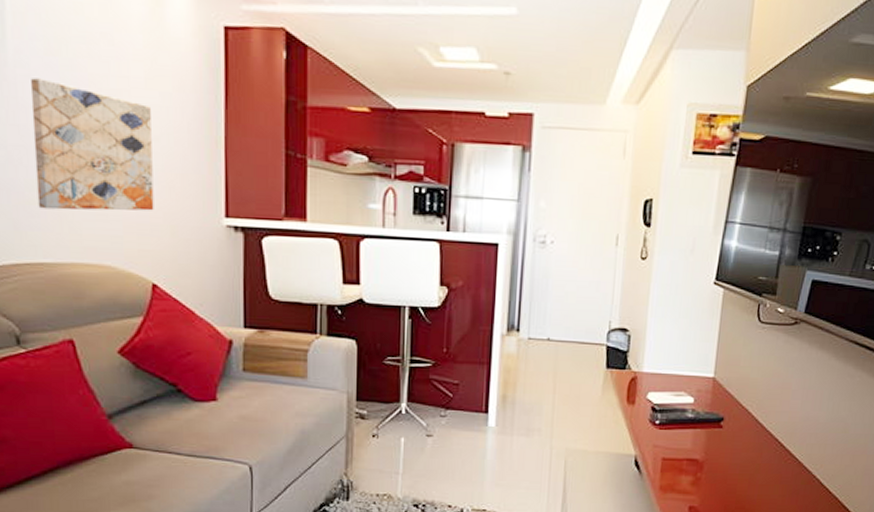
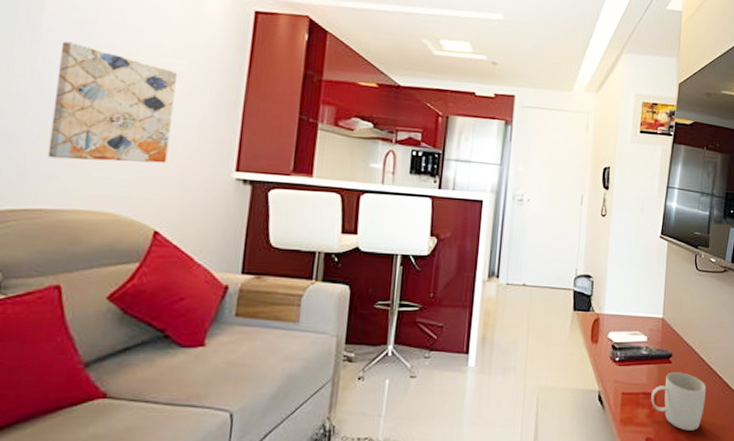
mug: none [696,438,764,501] -> present [651,372,706,431]

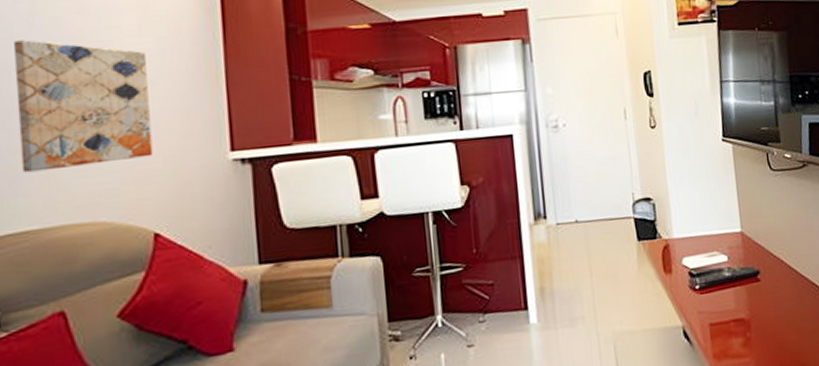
mug: present [651,372,706,431] -> none [743,289,807,355]

